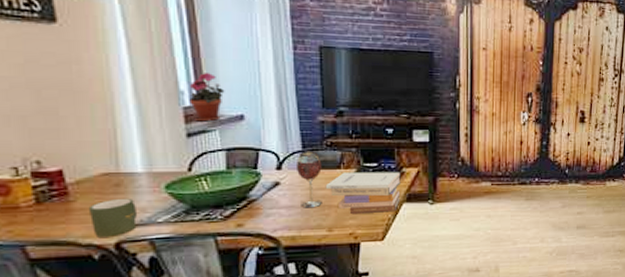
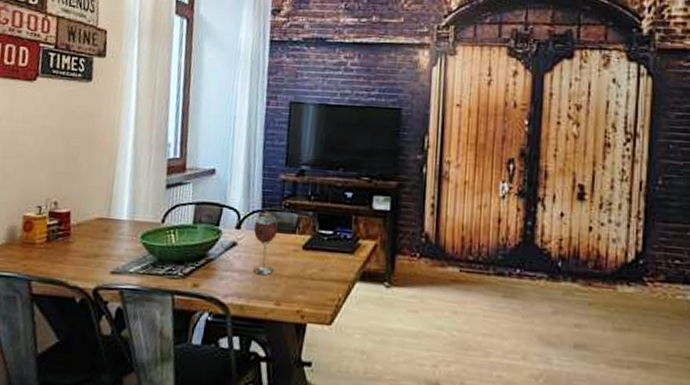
mug: present [89,198,137,239] -> none [80,243,116,283]
potted plant: present [189,73,225,122] -> none [173,127,203,175]
books: present [325,172,401,214] -> none [278,238,356,292]

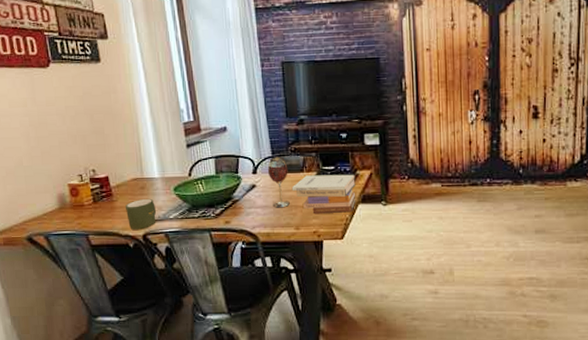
mug: none [80,243,116,283] -> present [126,198,156,231]
books: none [278,238,356,292] -> present [291,174,356,213]

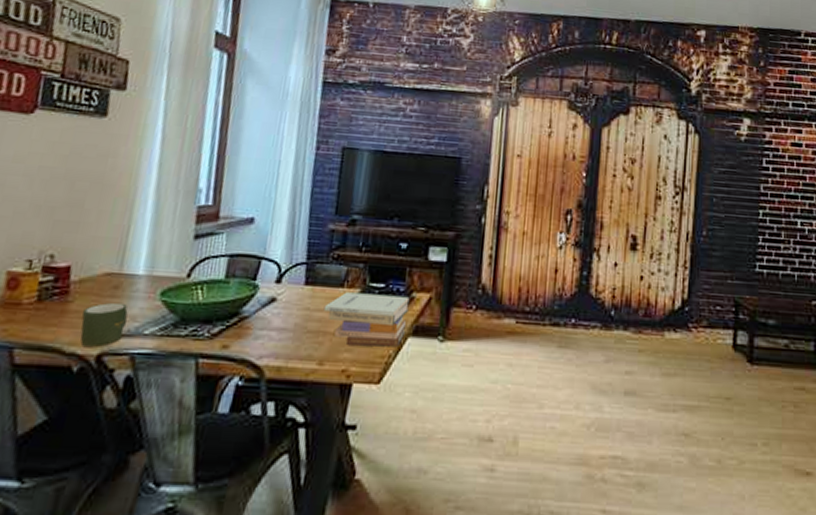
wineglass: present [267,156,290,208] -> none [294,263,325,333]

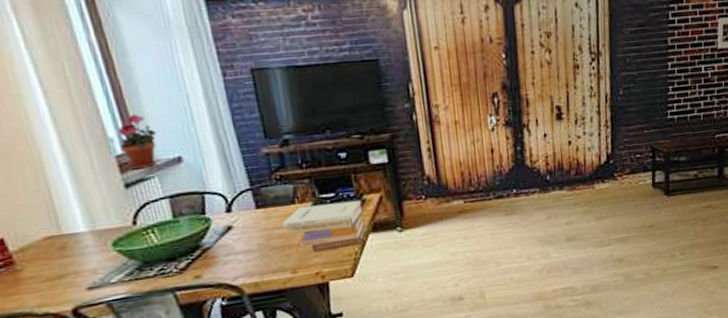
mug: present [80,302,128,349] -> none [38,260,91,307]
potted plant: none [204,171,241,224] -> present [118,114,158,170]

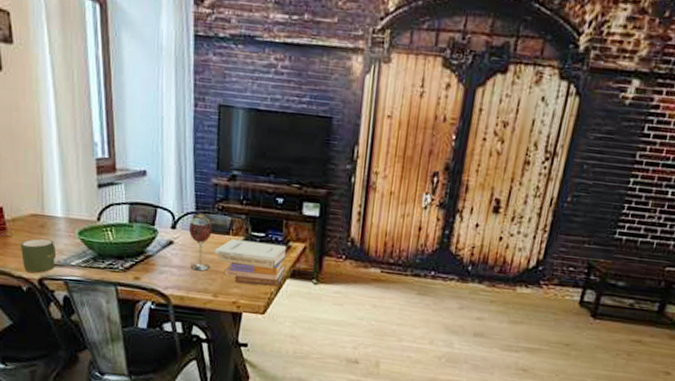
mug: none [38,260,91,307] -> present [21,238,55,274]
potted plant: present [118,114,158,170] -> none [101,126,132,175]
wineglass: none [245,187,281,251] -> present [188,212,212,271]

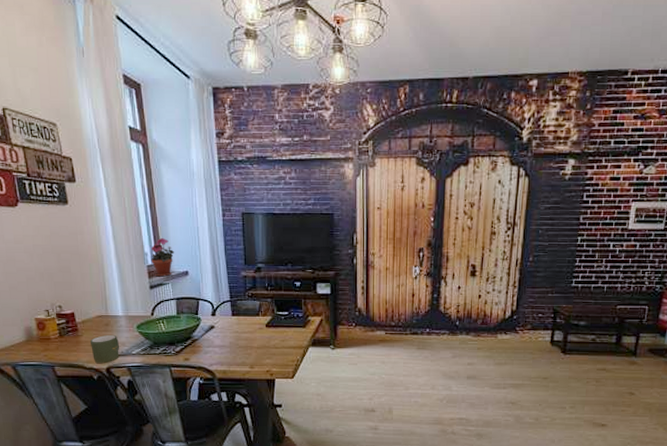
potted plant: none [101,126,132,175] -> present [151,238,175,277]
wineglass: present [188,212,212,271] -> none [225,301,246,348]
books: present [214,239,287,287] -> none [247,319,307,354]

